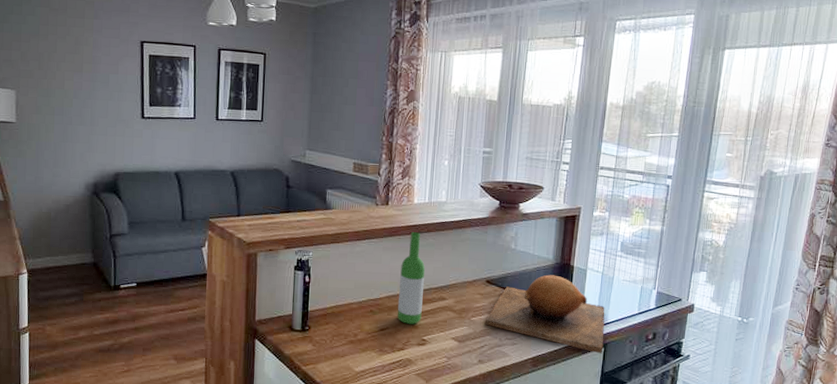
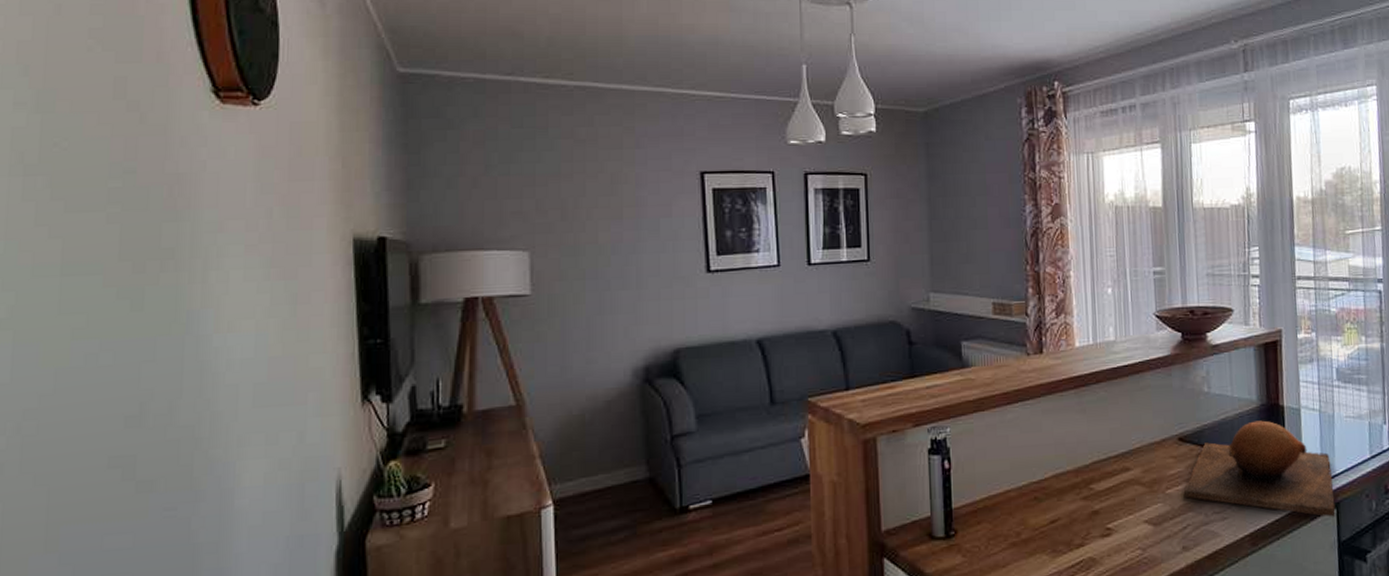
wine bottle: present [397,232,426,324] -> none [1068,385,1102,510]

